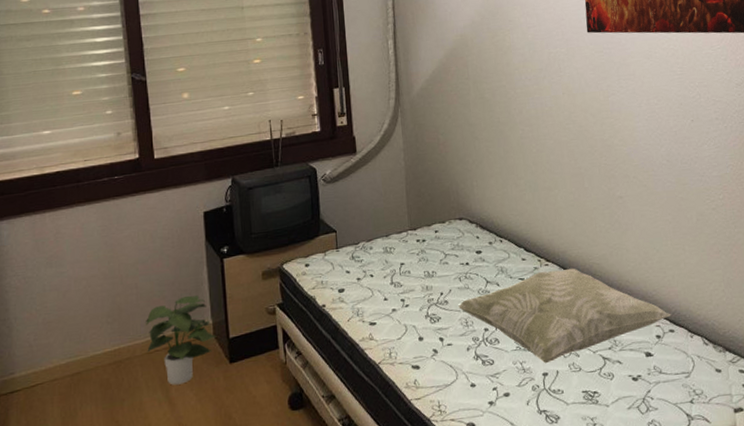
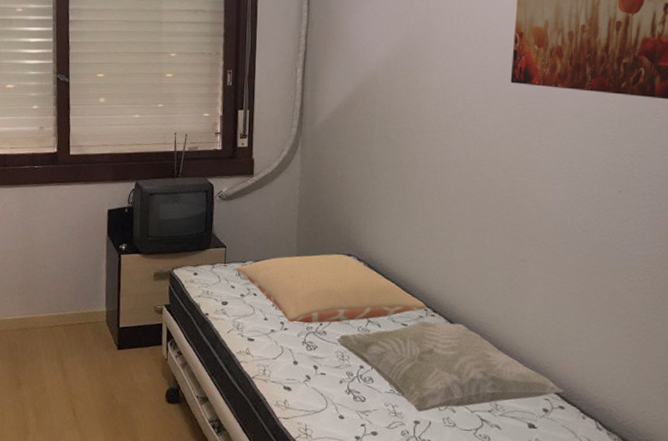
potted plant: present [145,295,217,385] -> none [48,282,109,360]
pillow: none [349,219,539,298] -> present [236,254,426,324]

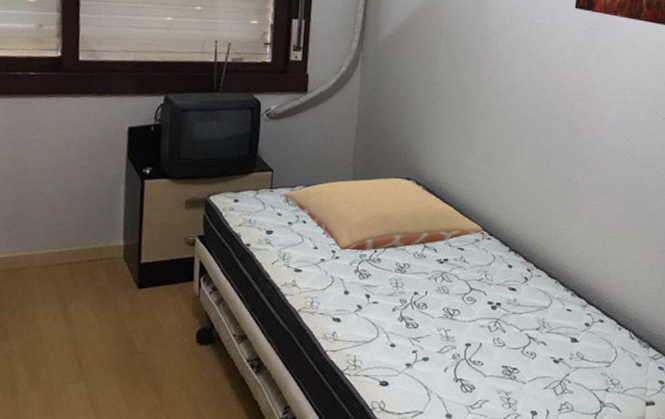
decorative pillow: present [336,321,563,412] -> none [391,245,604,335]

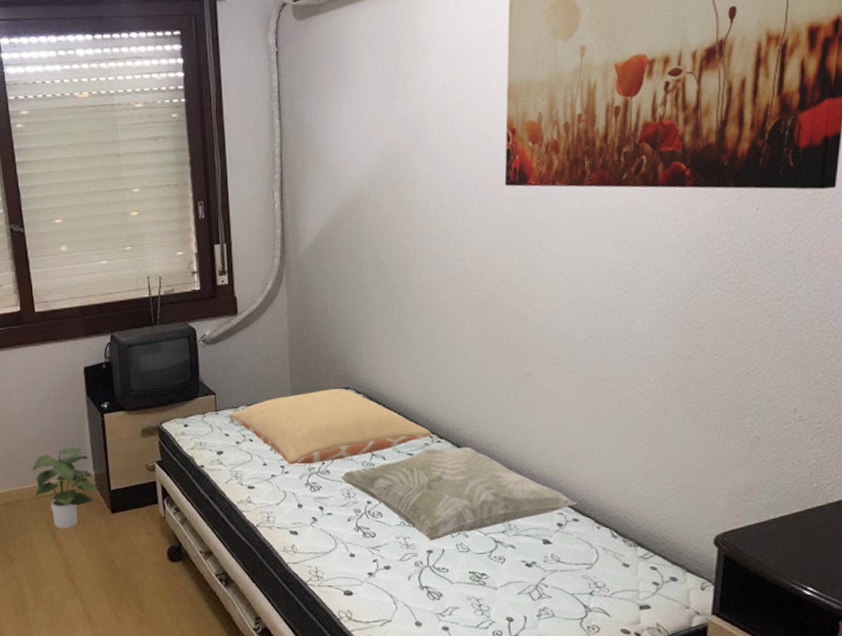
potted plant: none [47,212,127,302] -> present [31,447,99,529]
decorative pillow: none [391,245,604,335] -> present [340,446,577,541]

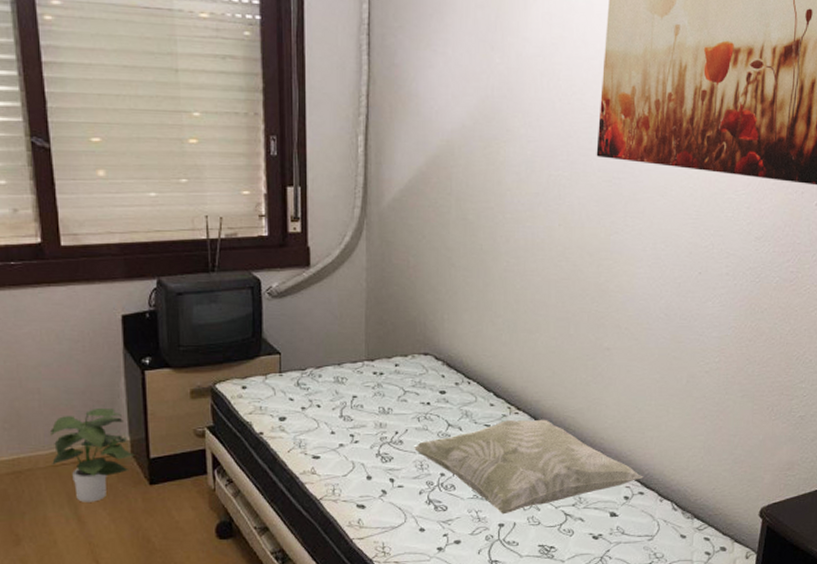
pillow: present [228,389,431,465] -> none [294,354,510,434]

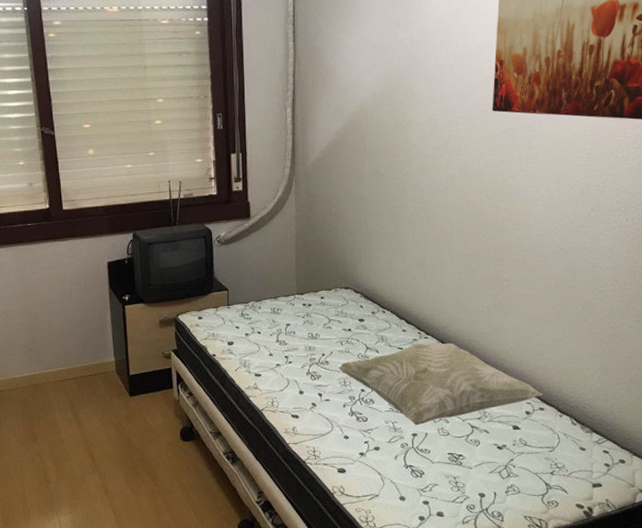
potted plant: present [49,407,135,502] -> none [56,335,119,409]

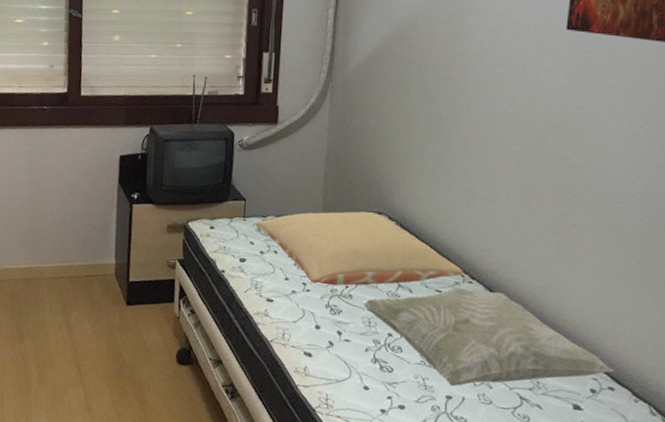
pillow: none [239,288,420,356] -> present [256,211,463,286]

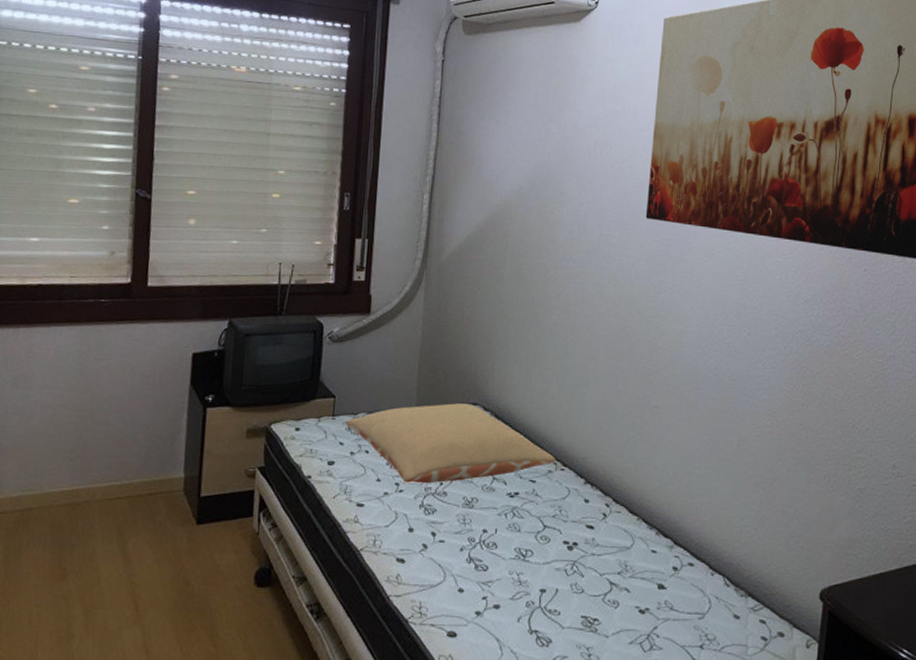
decorative pillow: present [363,288,614,387] -> none [458,477,693,579]

